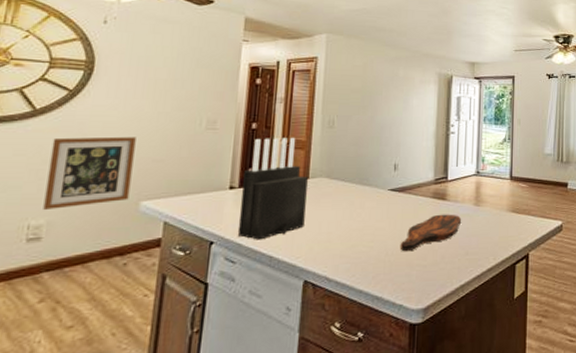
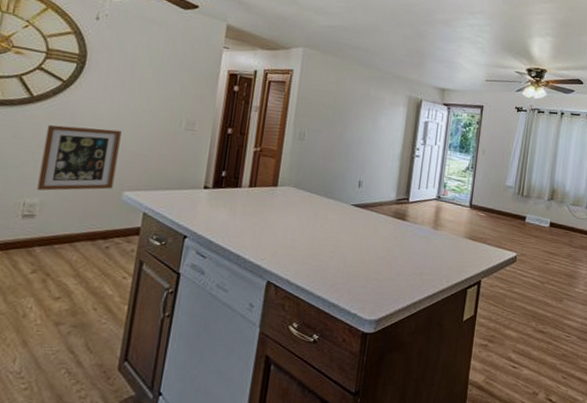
knife block: present [237,137,308,240] -> none [208,143,277,239]
cutting board: present [399,214,462,252] -> none [358,233,420,266]

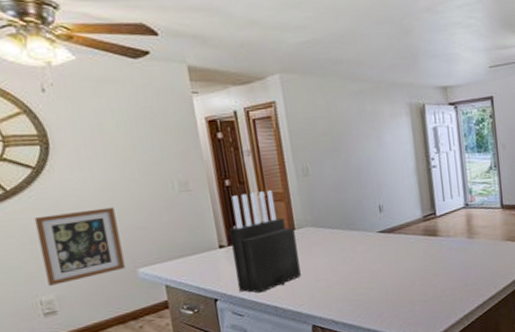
knife block: none [208,143,277,239] -> present [229,189,301,293]

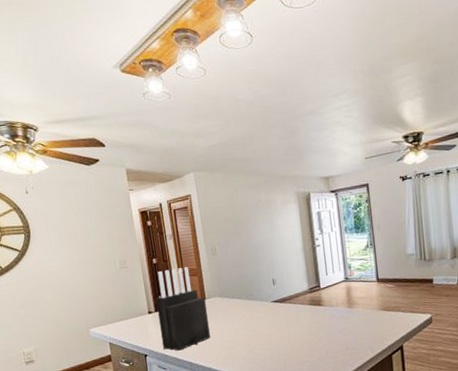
wall art: present [34,207,126,286] -> none [20,281,81,341]

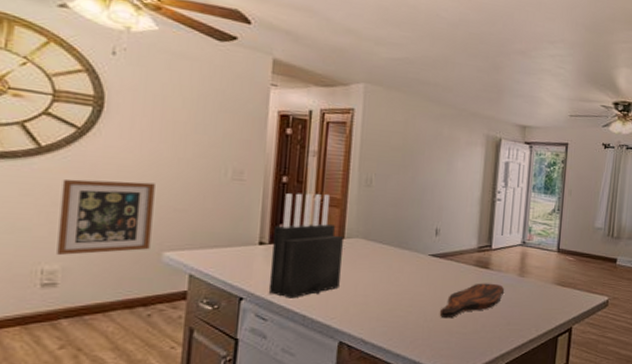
wall art: none [20,281,81,341] -> present [57,179,155,255]
cutting board: none [289,317,339,352] -> present [439,283,505,319]

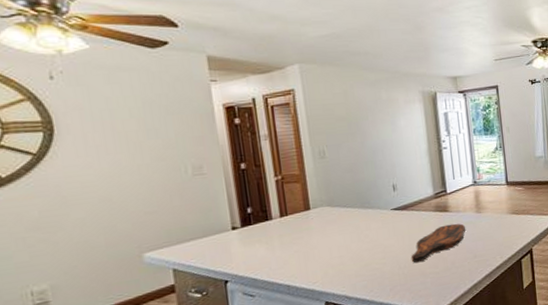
wall art: present [57,179,155,255] -> none [31,192,130,275]
knife block: present [268,193,343,299] -> none [243,171,315,273]

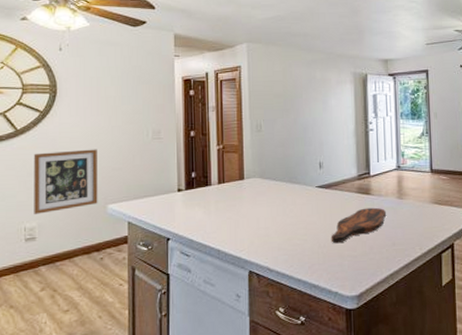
wall art: none [31,192,130,275] -> present [33,149,98,214]

